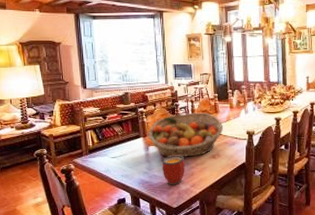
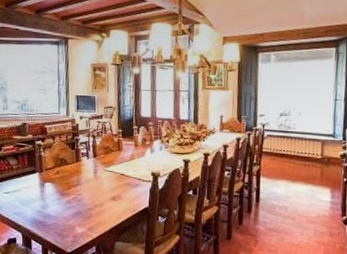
fruit basket: present [148,112,223,158] -> none [45,148,126,198]
mug: present [163,155,185,185] -> none [58,194,83,228]

